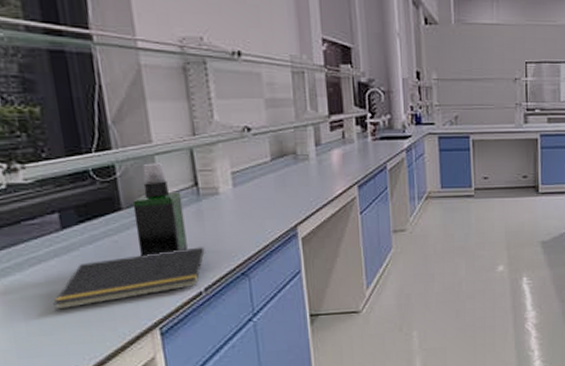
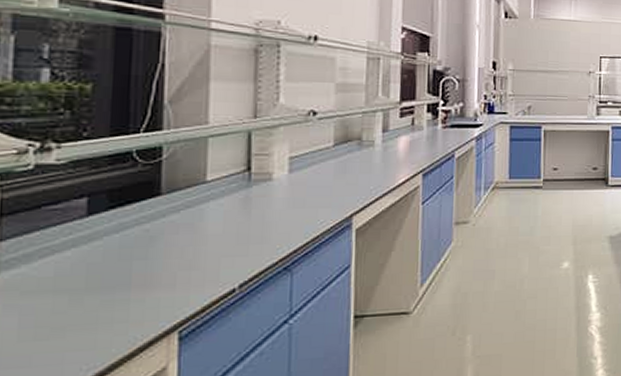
notepad: present [53,247,205,310] -> none [57,238,247,310]
spray bottle: present [132,163,188,256] -> none [172,145,231,247]

